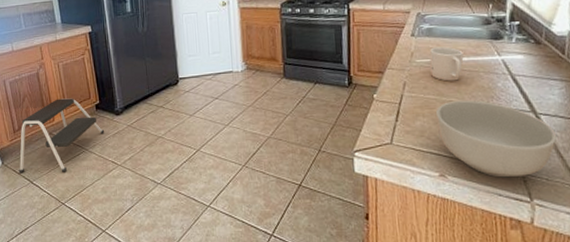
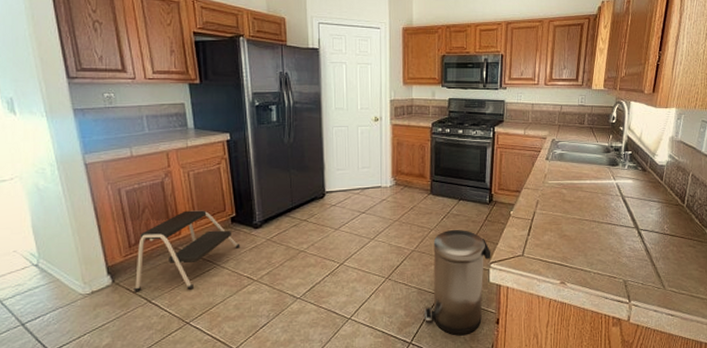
pedal bin: none [285,114,355,230] -> present [424,229,491,336]
mug: present [429,46,464,81] -> none [559,170,587,201]
bowl: present [436,100,558,178] -> none [562,217,652,284]

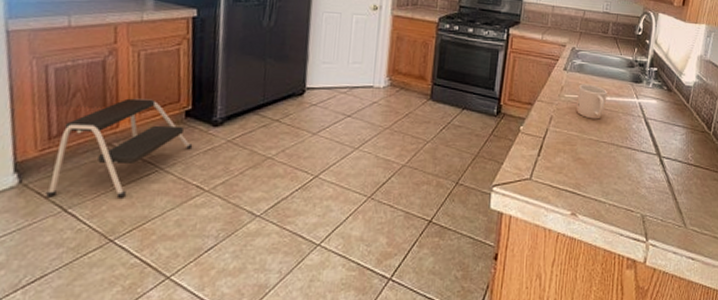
pedal bin: present [424,229,491,336] -> none [410,143,495,273]
mug: none [559,170,587,201] -> present [576,83,607,119]

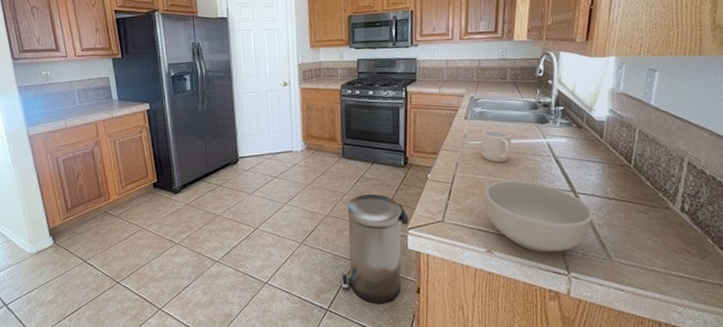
step stool: present [46,98,193,198] -> none [72,176,162,253]
pedal bin: none [410,143,495,273] -> present [341,193,409,304]
bowl: none [576,138,674,218] -> present [485,180,594,253]

